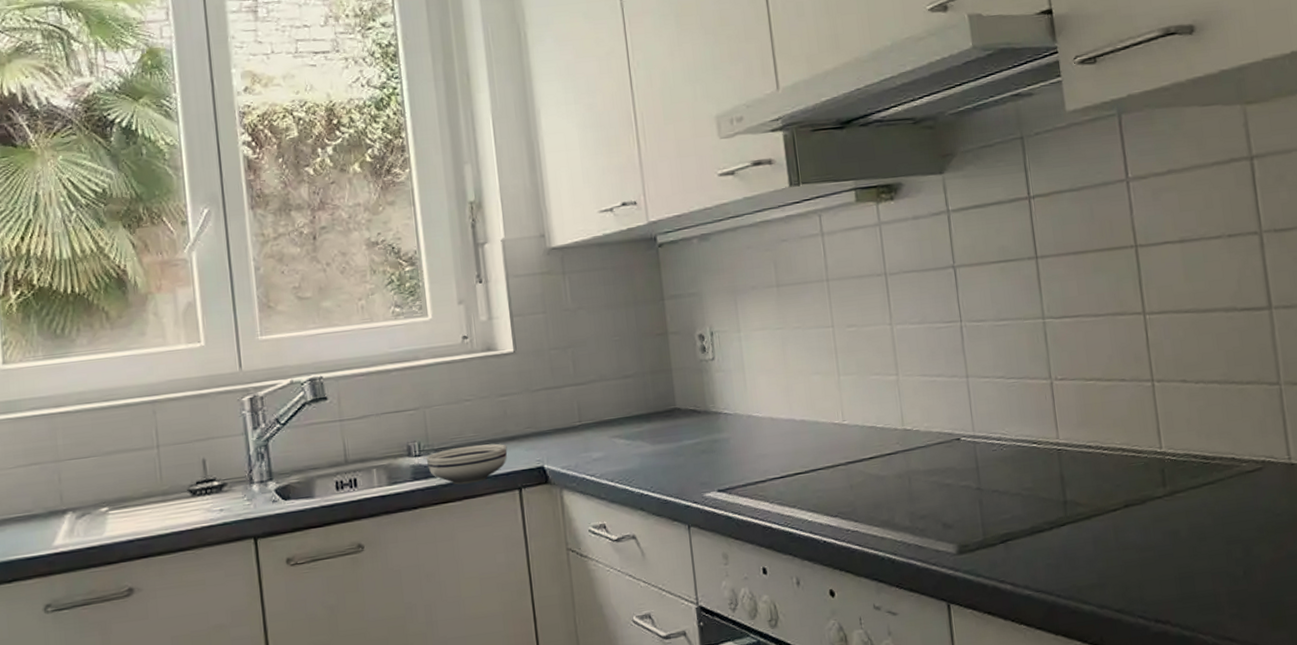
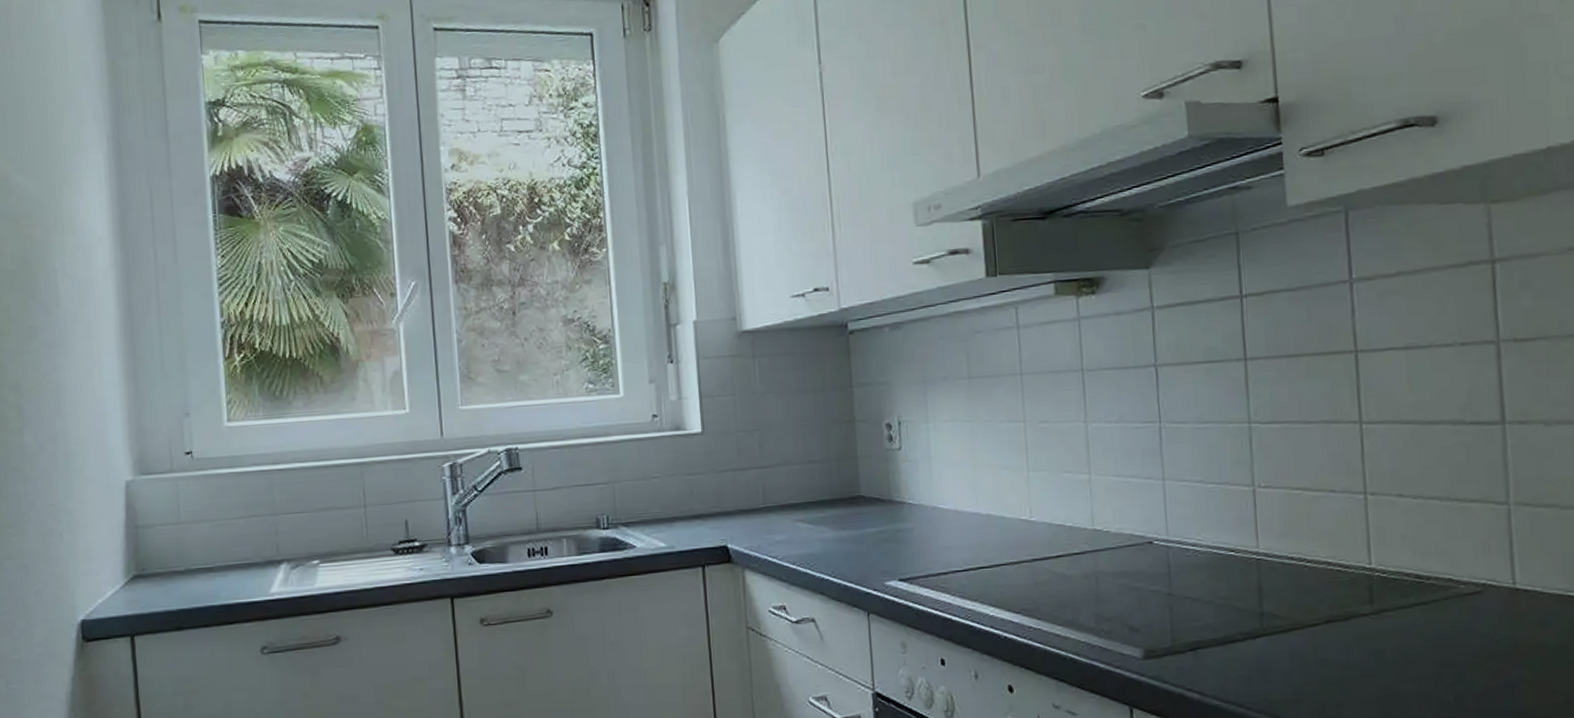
bowl: present [426,443,508,485] -> none [613,521,693,559]

